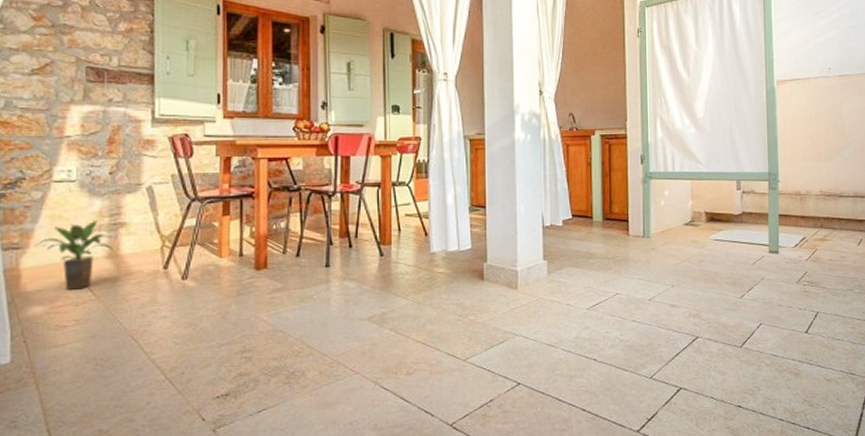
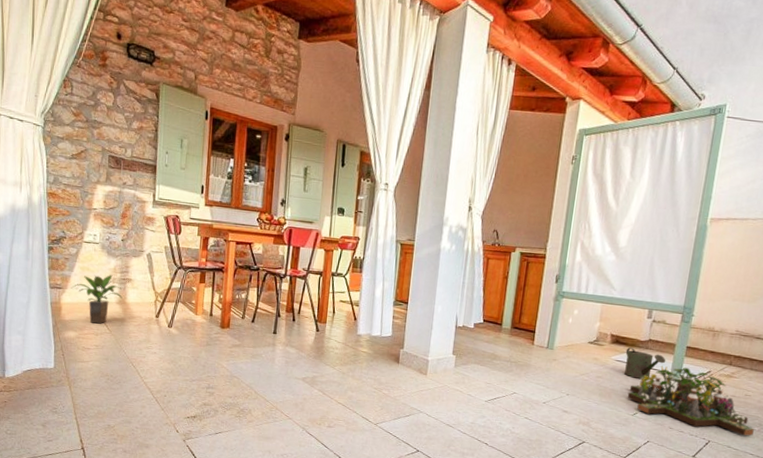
watering can: none [722,224,762,257] -> present [624,347,666,380]
flower planter: none [732,237,856,301] -> present [627,365,754,436]

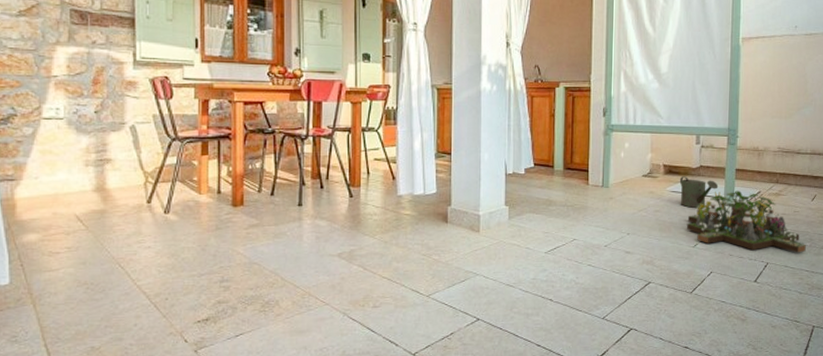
potted plant: present [71,274,123,324] -> none [28,156,101,220]

